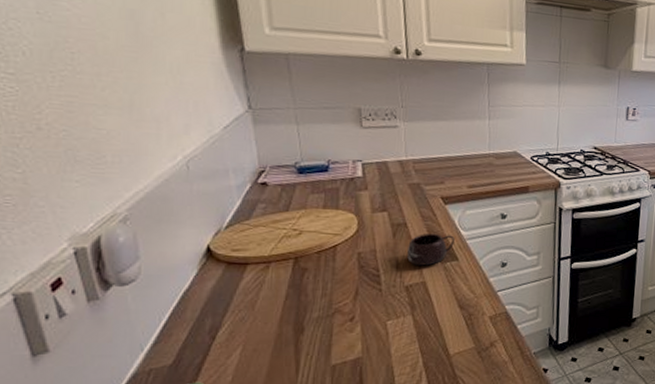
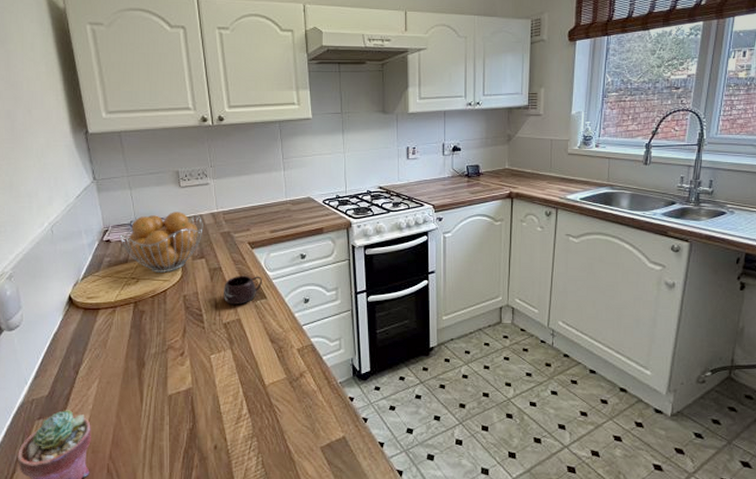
fruit basket: none [278,155,388,225] -> present [118,212,203,273]

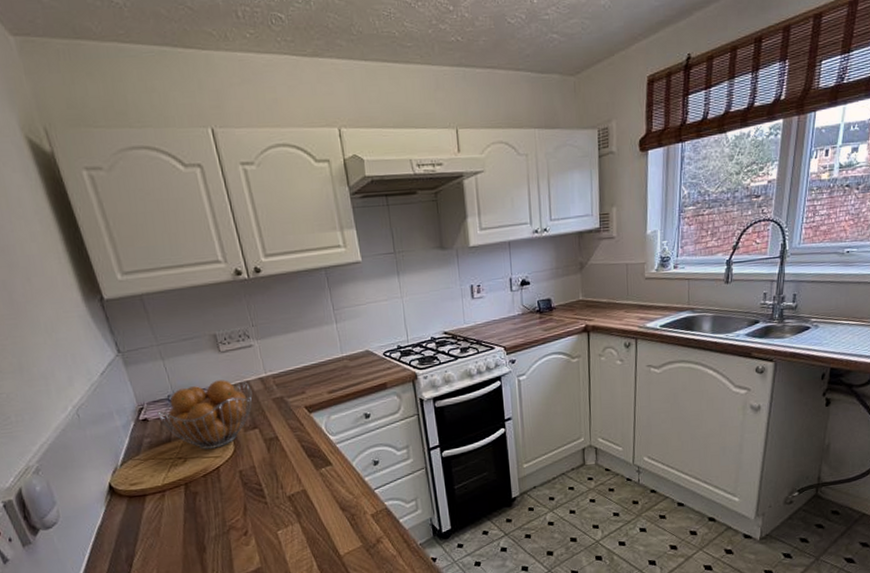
mug: present [224,275,263,305] -> none [283,441,326,476]

